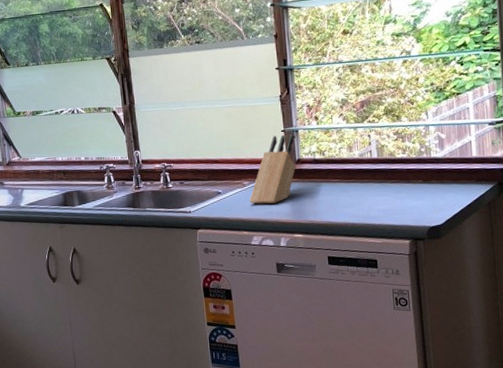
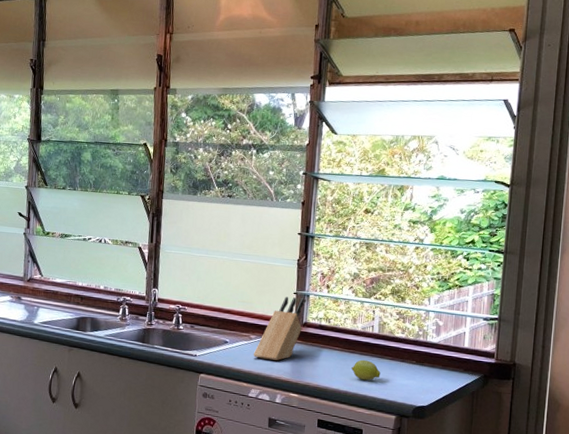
fruit: none [355,187,387,209] -> present [351,359,381,381]

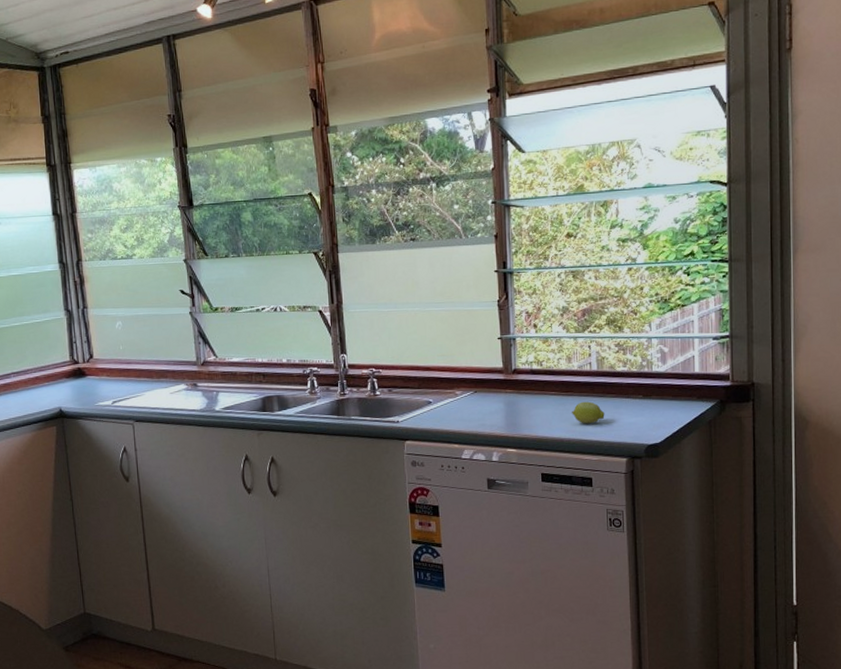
knife block: present [253,296,305,360] -> none [461,342,512,416]

